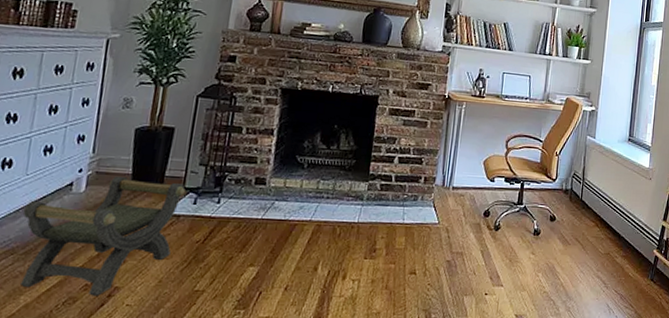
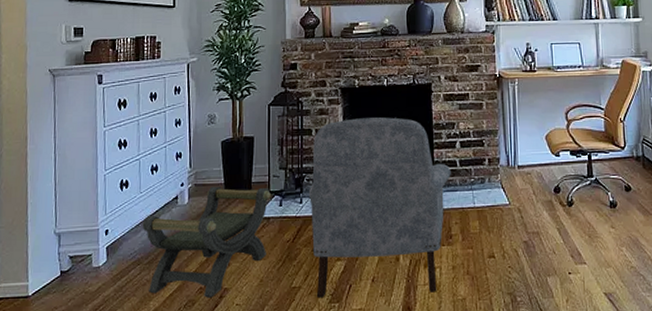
armchair: none [220,121,385,305] -> present [308,117,451,299]

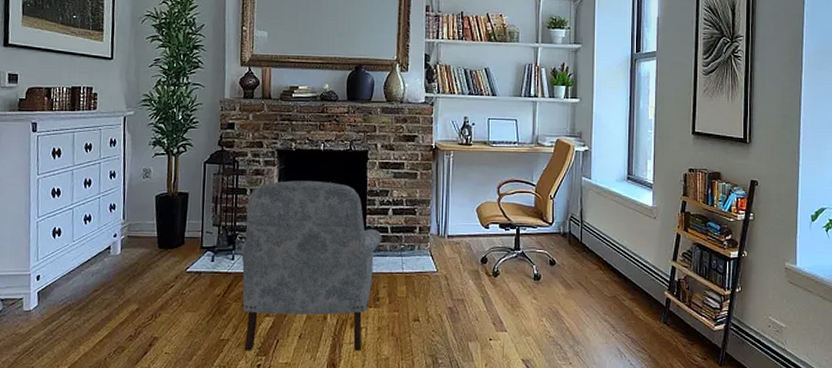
stool: present [142,186,271,298] -> none [74,238,203,345]

